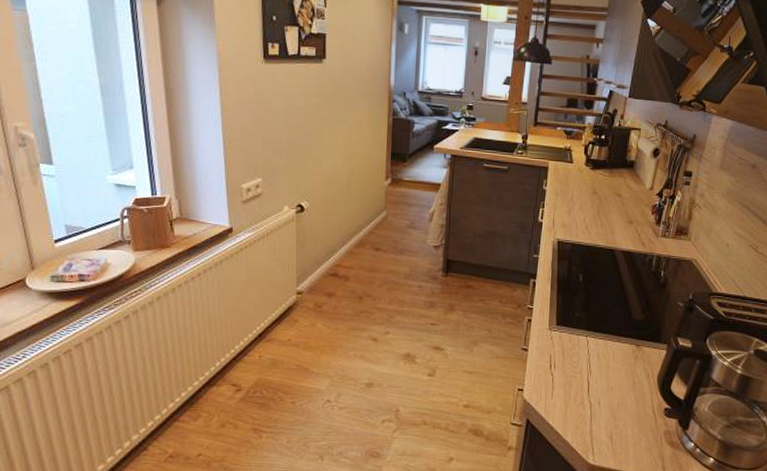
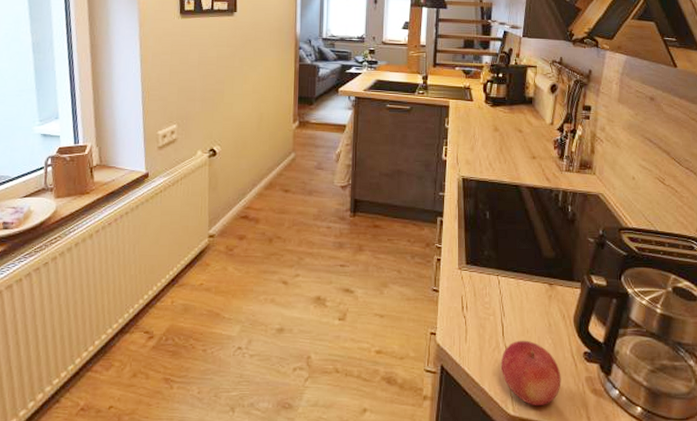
fruit: none [584,397,641,457] -> present [500,340,561,406]

